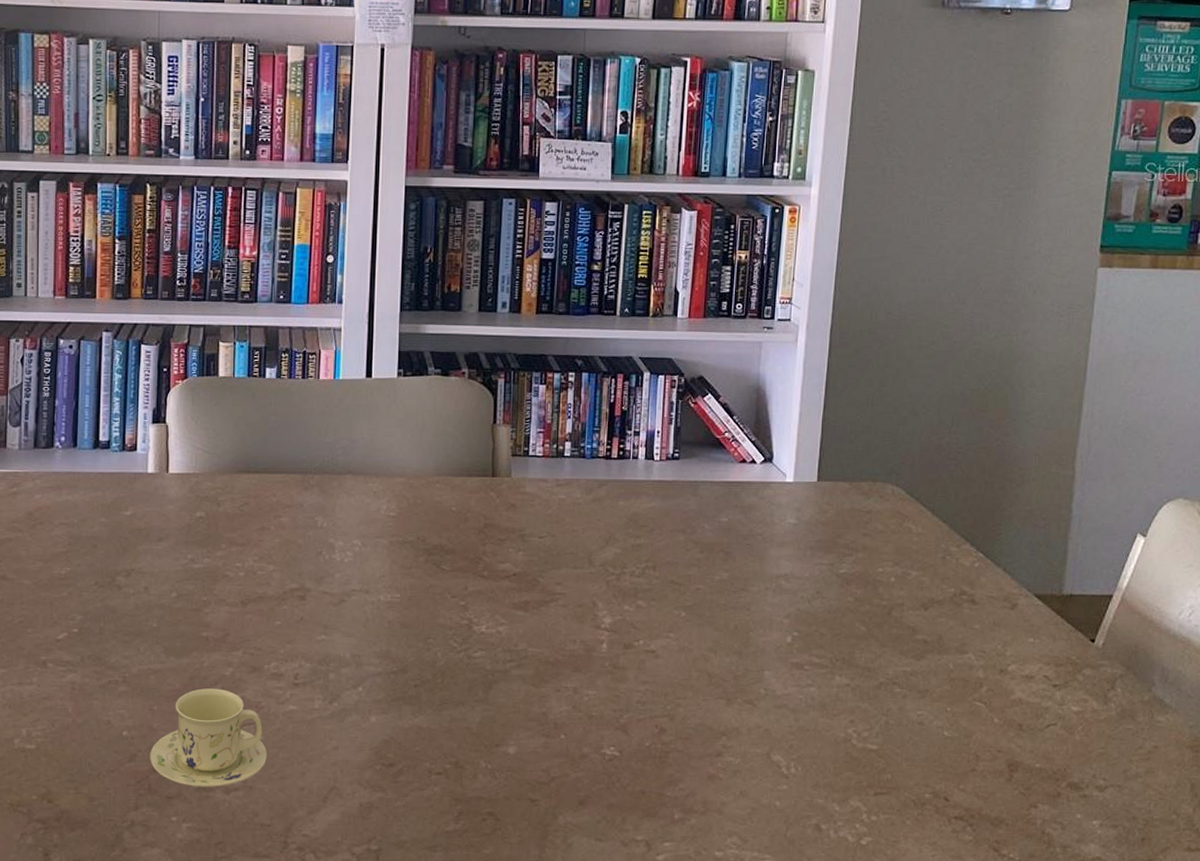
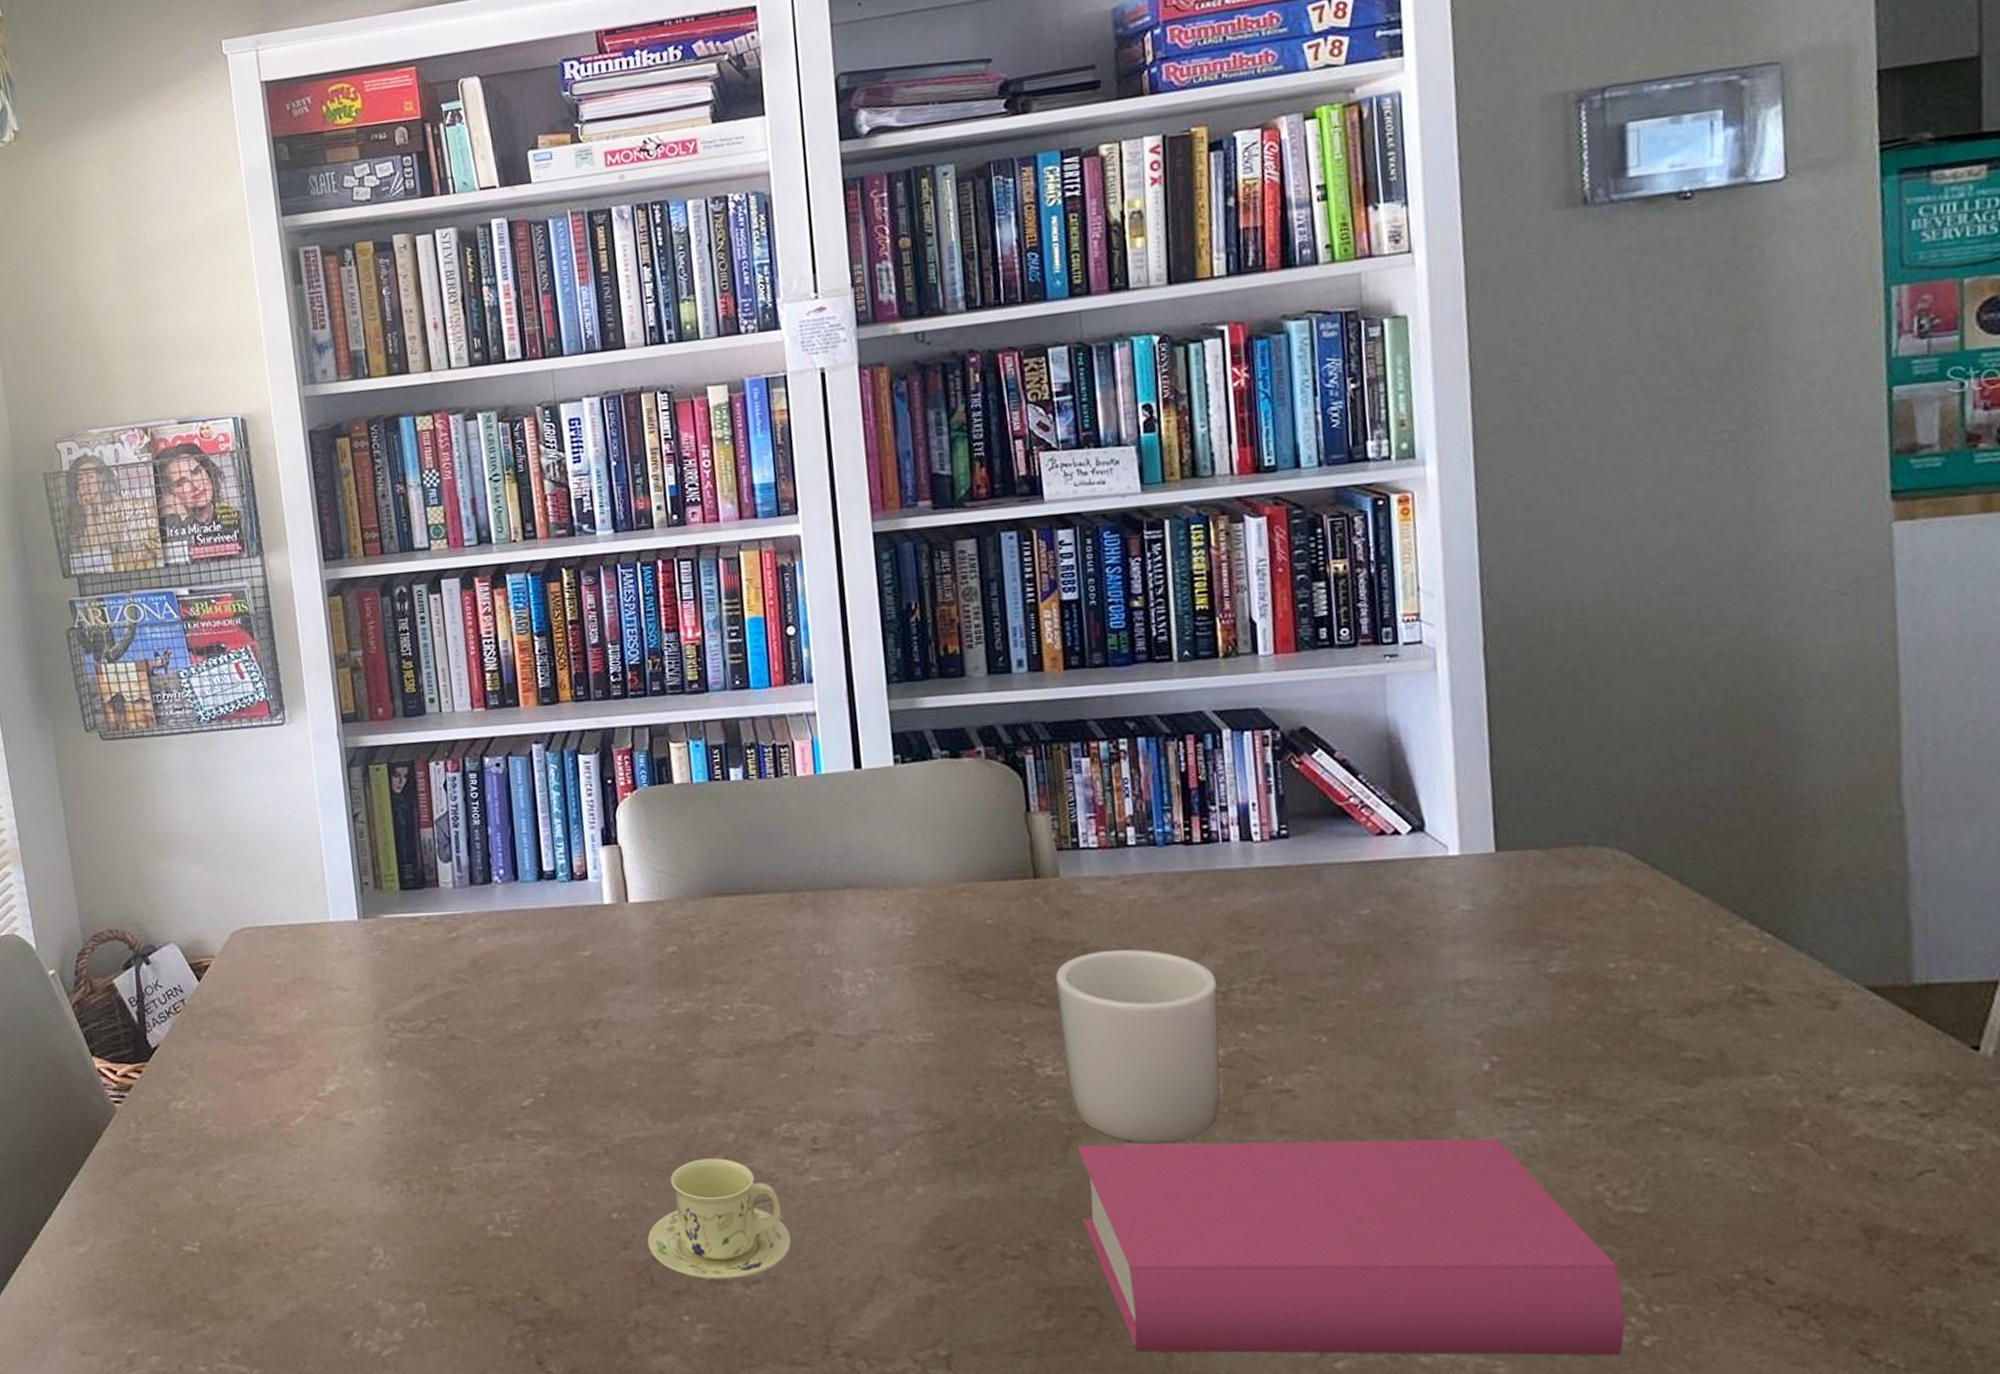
book: none [492,687,854,851] -> present [1076,1138,1625,1355]
mug: none [496,536,614,689] -> present [1055,949,1221,1145]

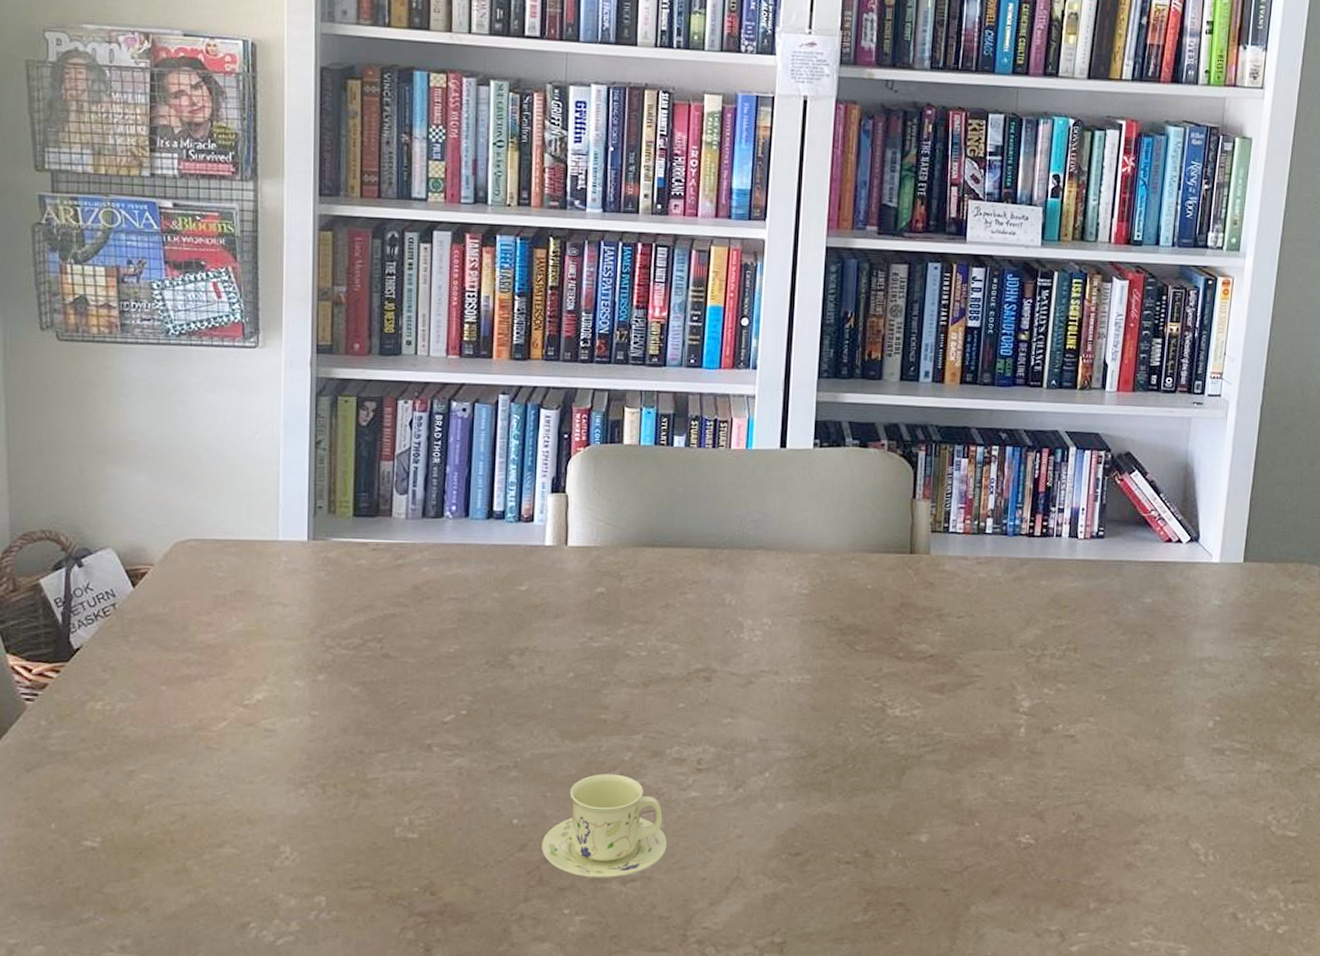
mug: present [1055,949,1221,1145] -> none [910,616,1034,775]
book: present [1076,1138,1625,1355] -> none [904,773,1271,940]

